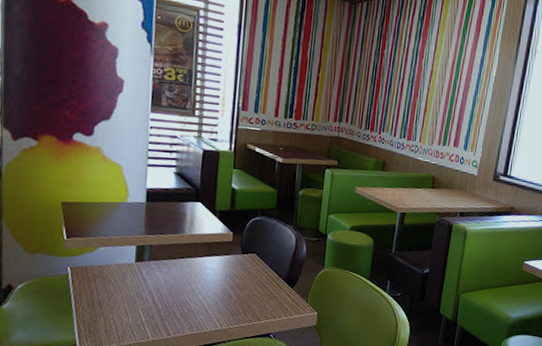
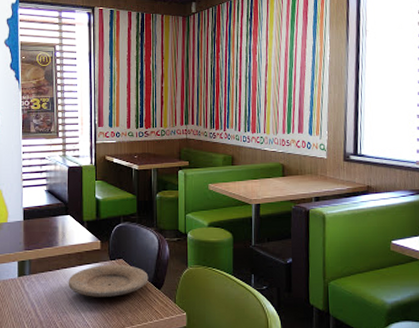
plate: none [192,258,282,291] -> present [68,264,149,297]

